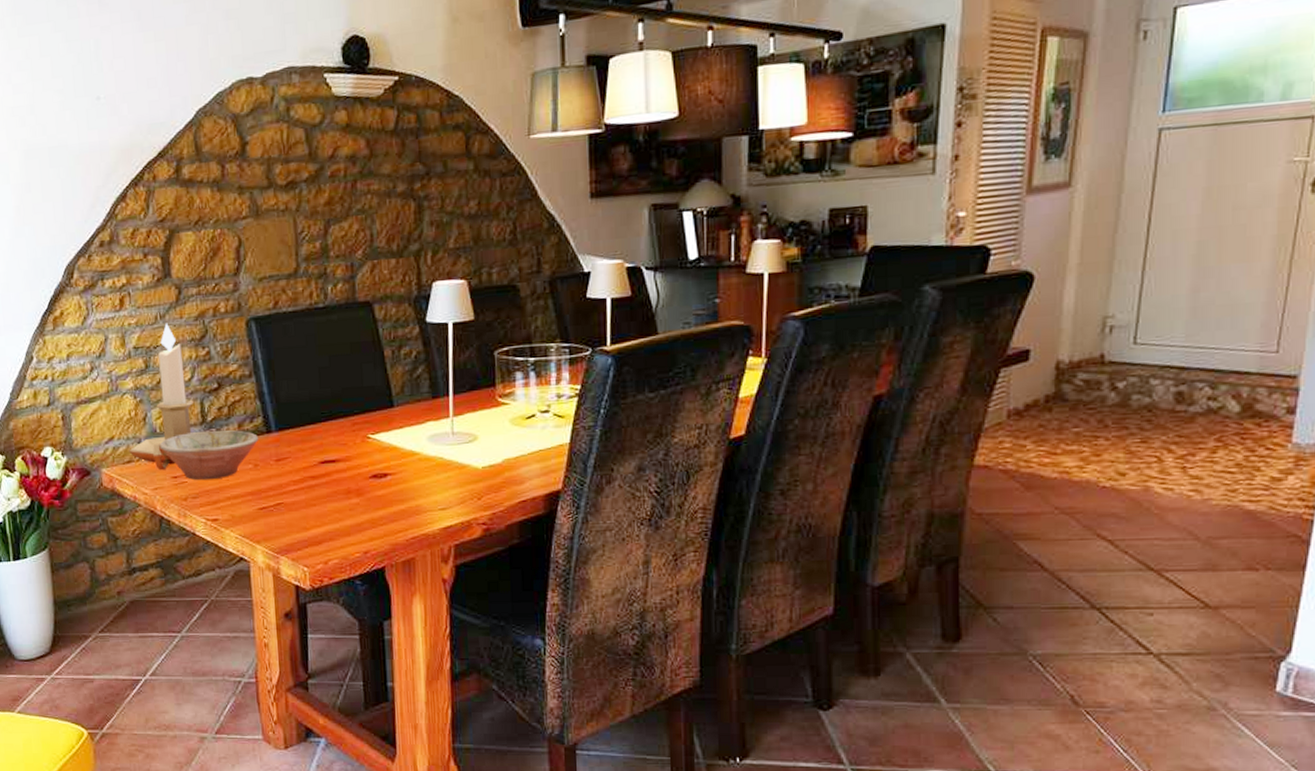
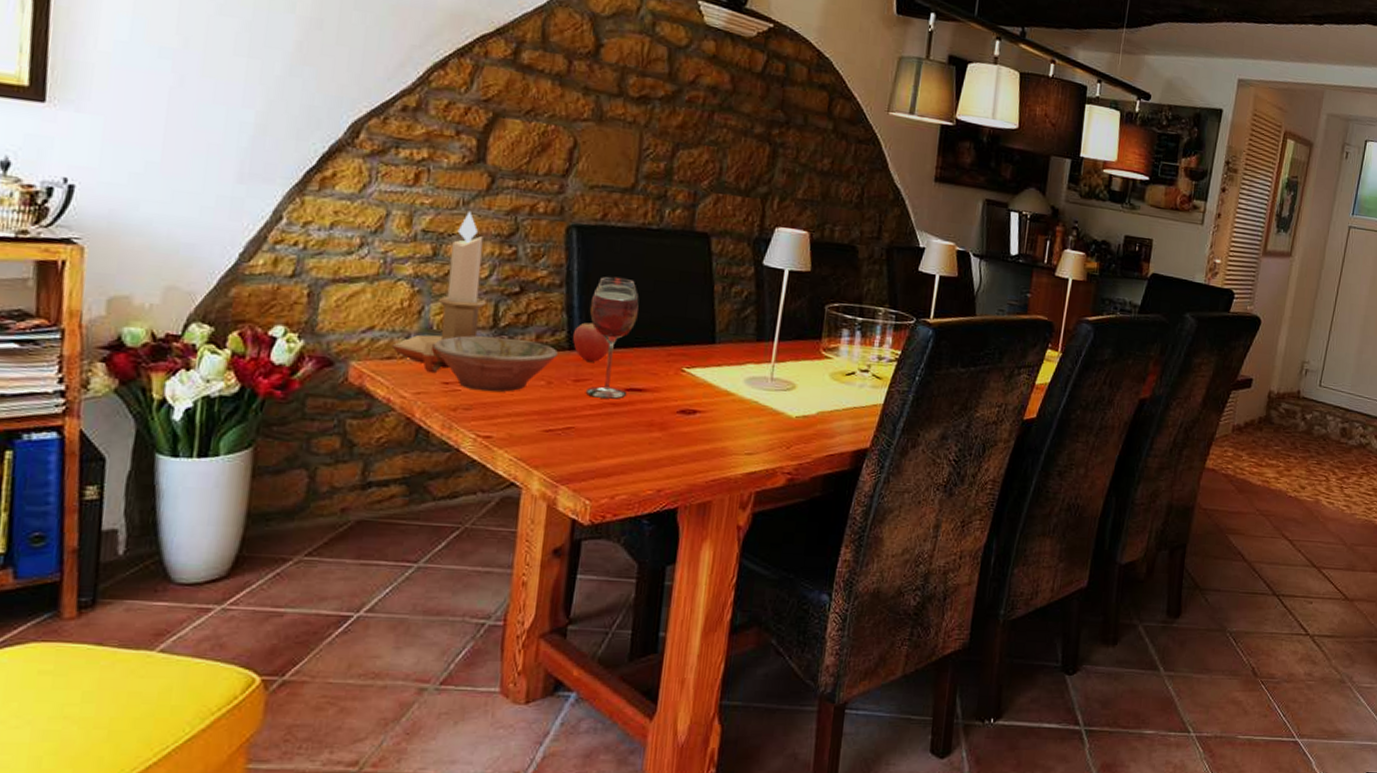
fruit: none [267,405,302,441] -> present [572,322,611,362]
wineglass: none [277,359,322,473] -> present [586,277,640,399]

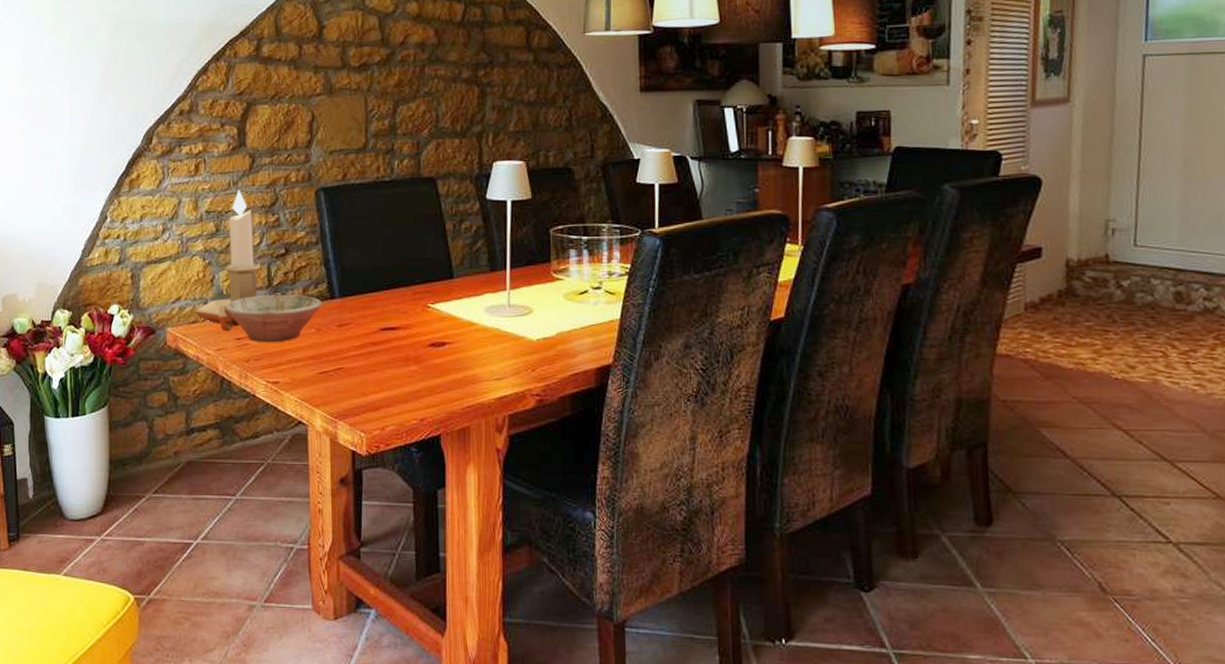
fruit: present [572,322,611,362] -> none [331,273,364,307]
wineglass: present [586,277,640,399] -> none [342,229,384,339]

